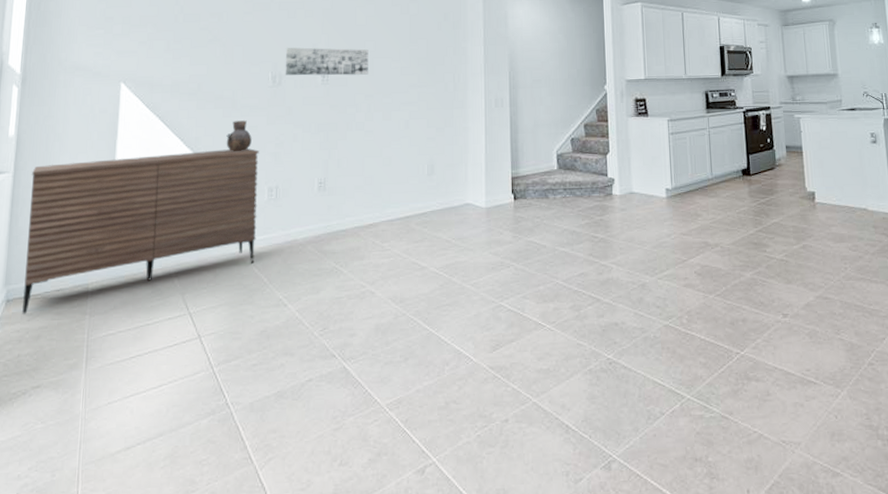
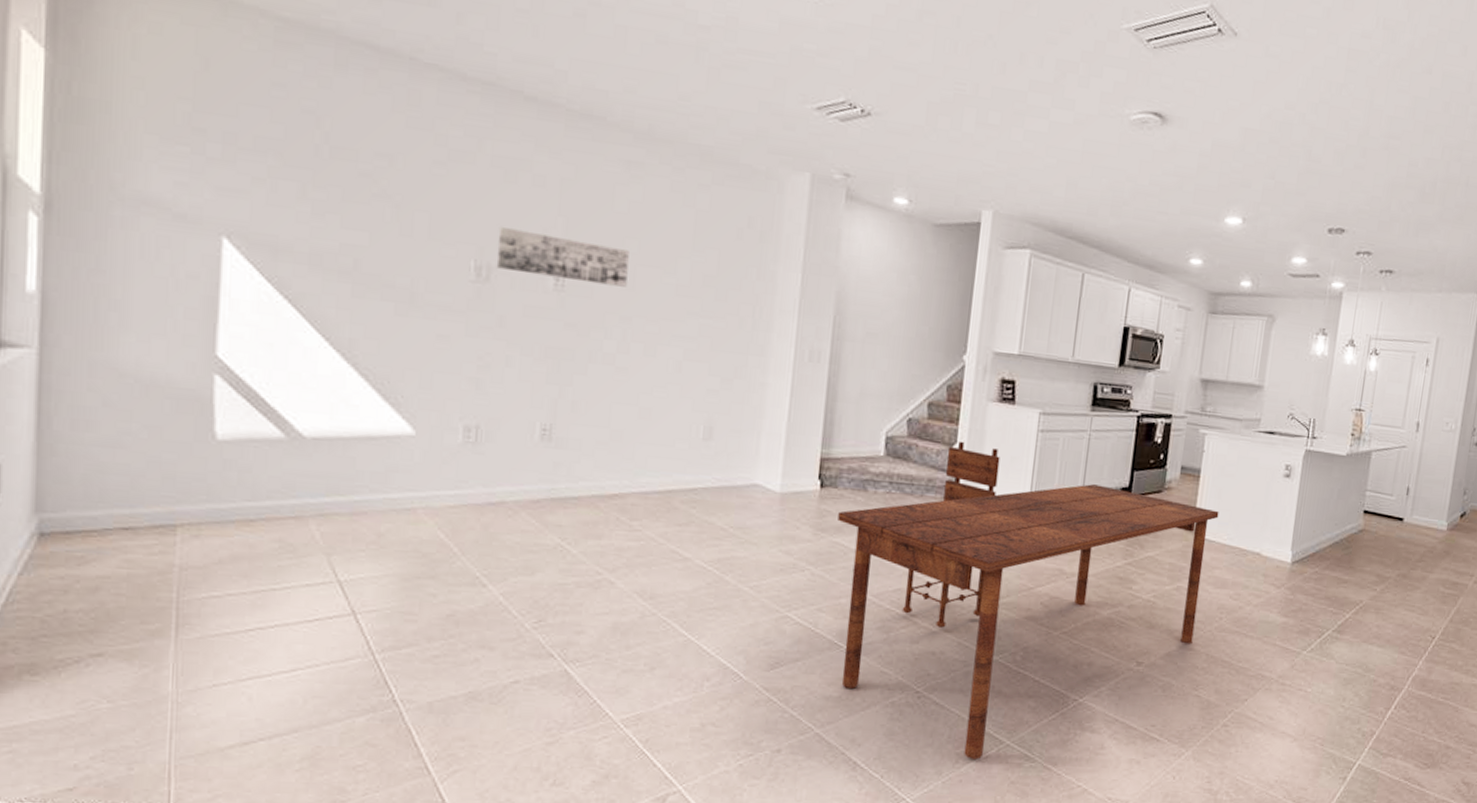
sideboard: present [22,148,259,314] -> none [66,344,452,556]
vase: present [226,120,252,151] -> none [399,323,440,369]
dining table: none [529,150,826,415] -> present [838,441,1219,760]

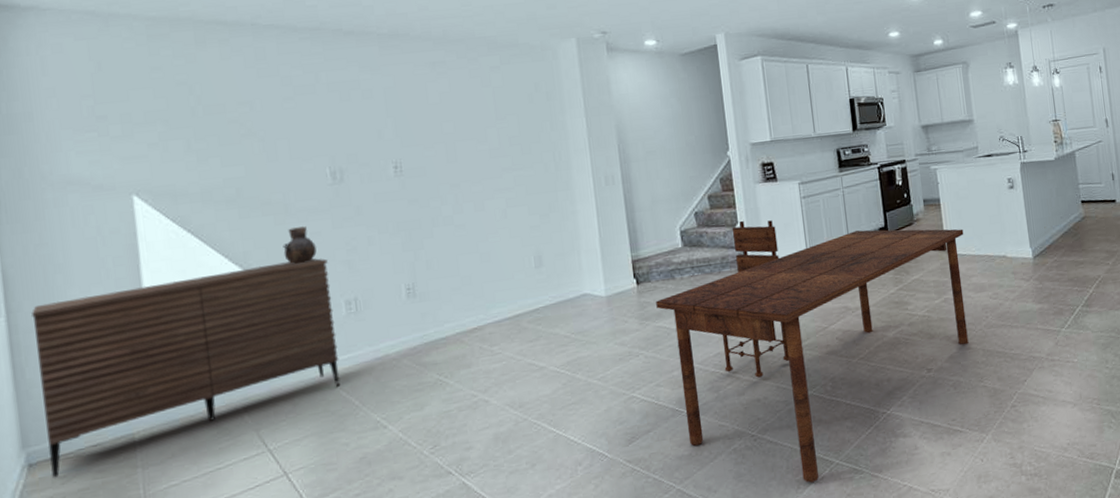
sideboard: none [66,344,452,556] -> present [31,258,341,478]
vase: none [399,323,440,369] -> present [283,226,317,264]
wall art: present [496,227,629,287] -> none [343,131,451,170]

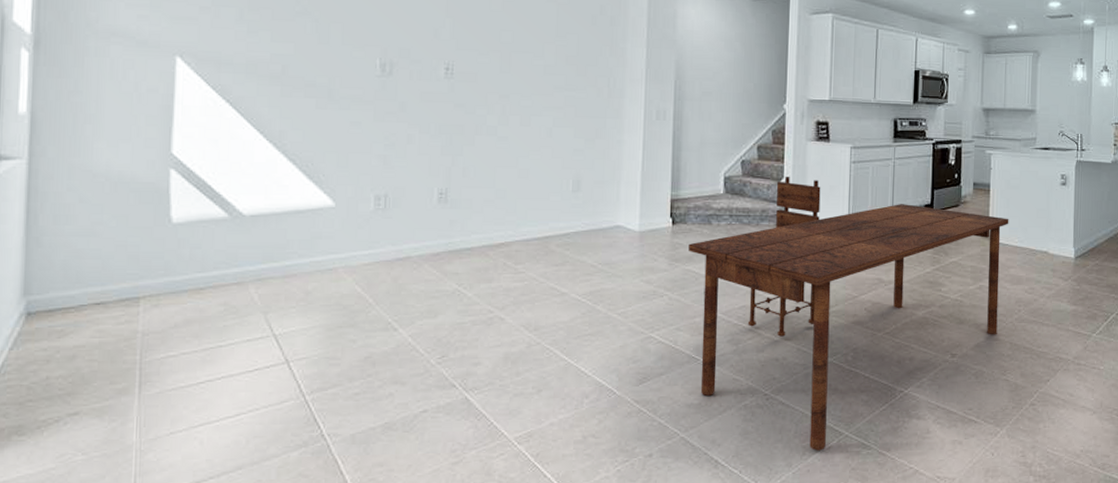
sideboard: present [31,258,341,478] -> none [49,147,363,330]
vase: present [283,226,317,264] -> none [320,114,354,151]

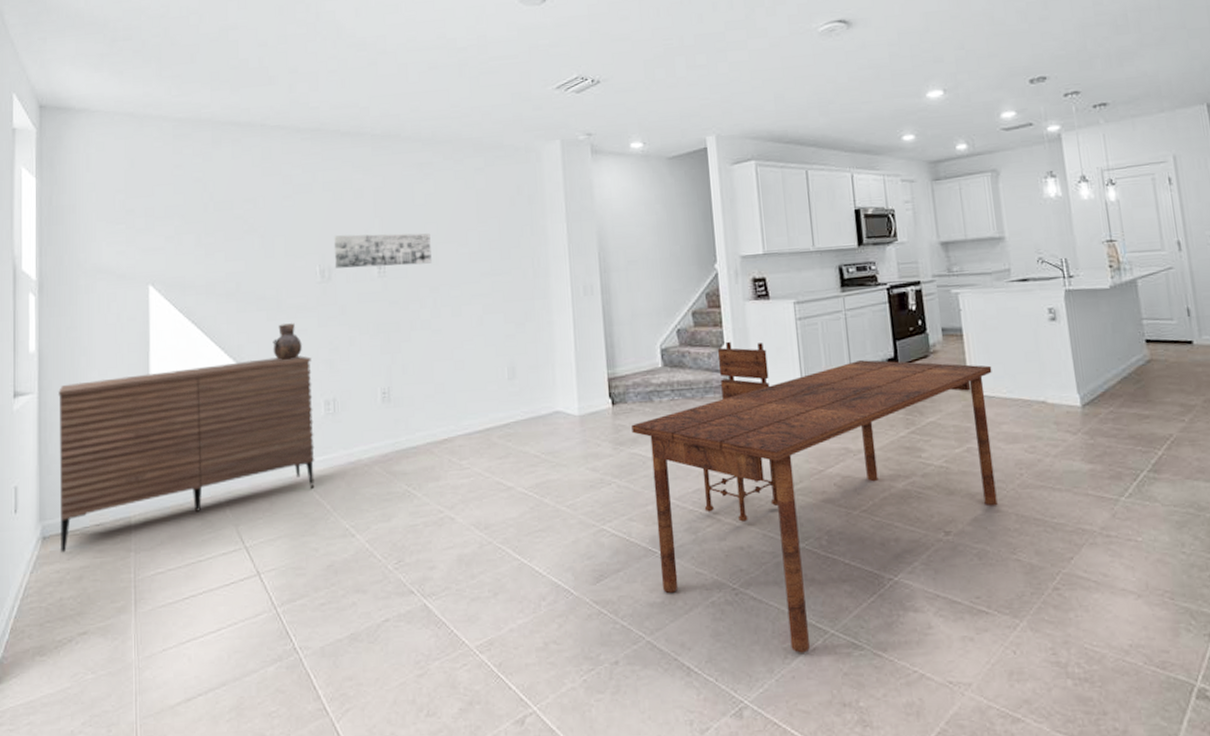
sideboard: none [49,147,363,330] -> present [58,356,315,553]
vase: none [320,114,354,151] -> present [272,323,302,360]
wall art: none [397,30,505,71] -> present [333,233,432,269]

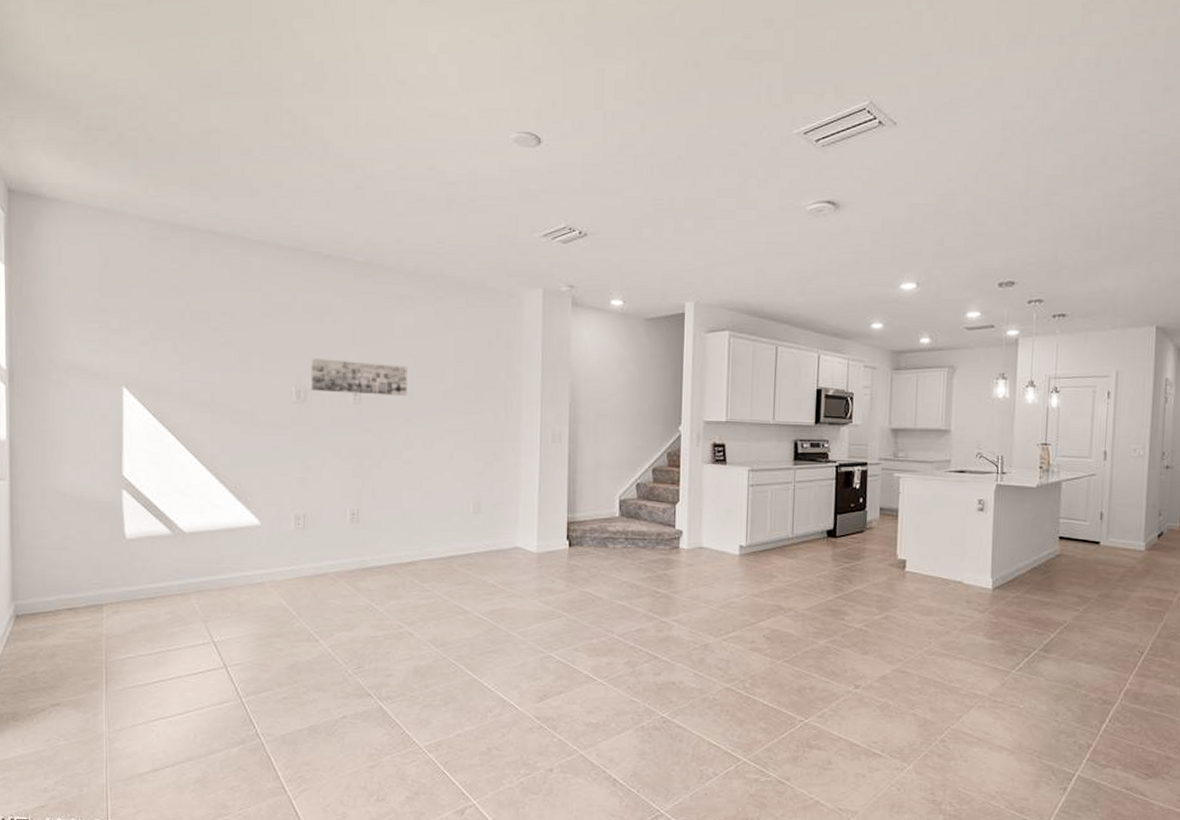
sideboard: present [58,356,315,553] -> none [30,470,284,631]
vase: present [272,323,302,360] -> none [246,439,275,473]
dining table: present [632,341,998,653] -> none [585,499,919,775]

